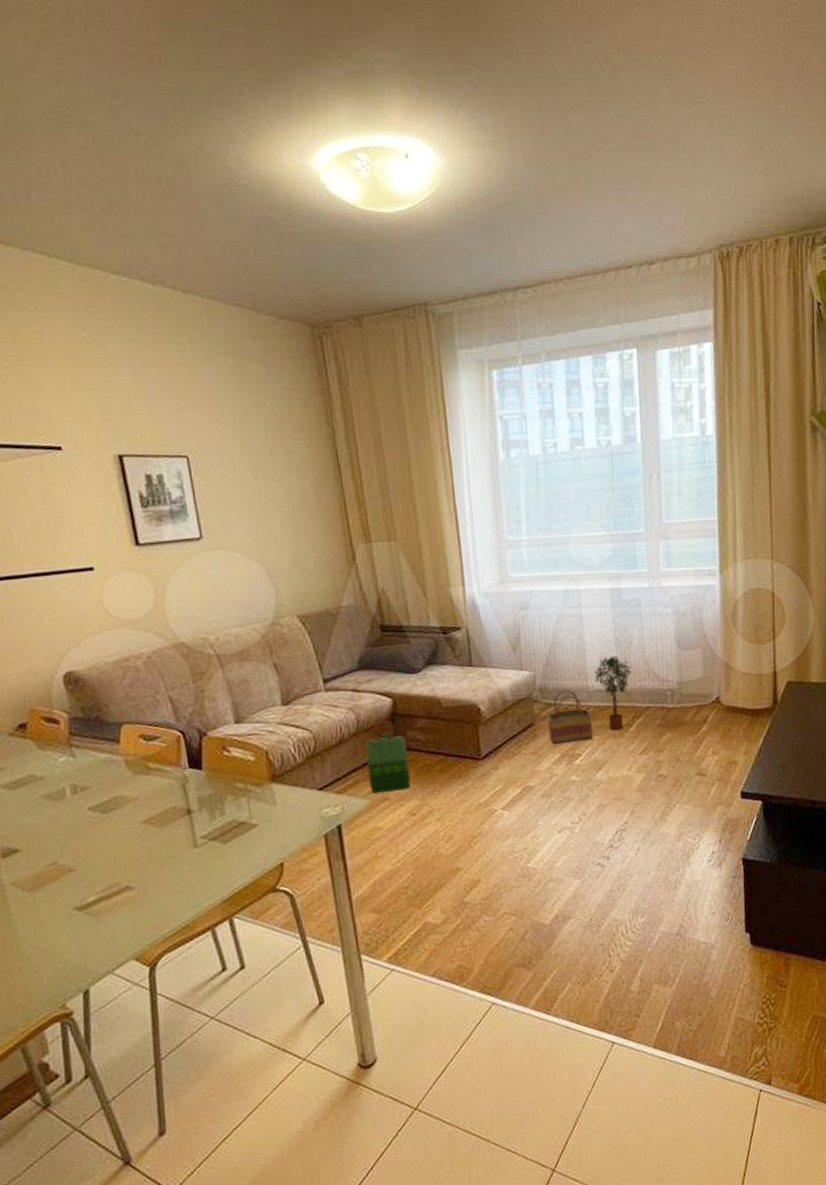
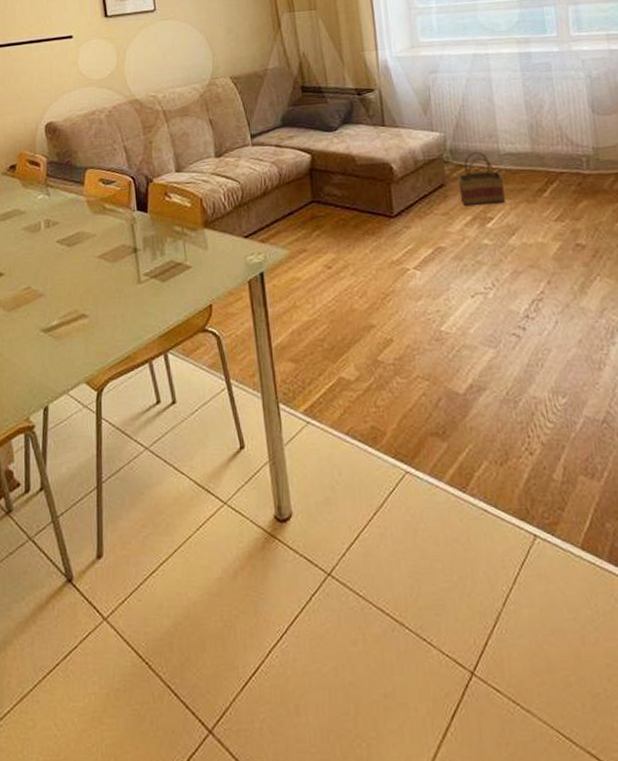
tote bag: present [365,720,411,794] -> none [286,175,327,244]
potted tree: present [593,656,631,731] -> none [504,119,543,196]

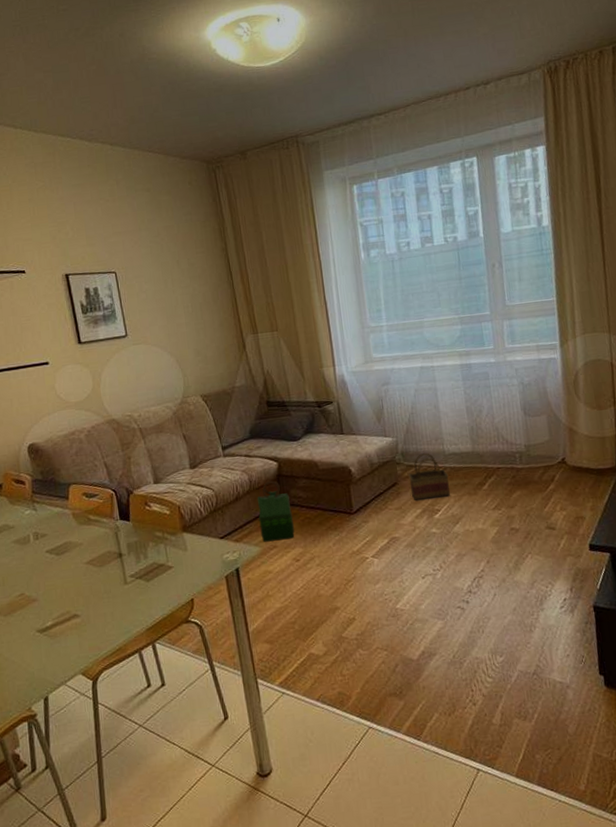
tote bag: none [286,175,327,244] -> present [256,480,295,542]

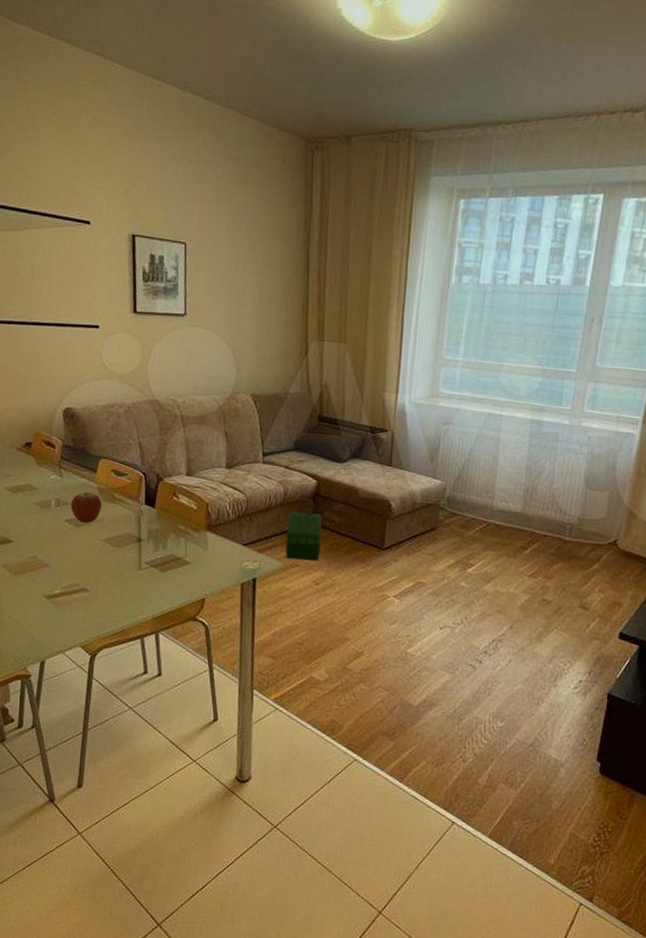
fruit: none [48,519,79,551] -> present [71,491,102,523]
basket: present [408,452,450,500] -> none [448,503,491,553]

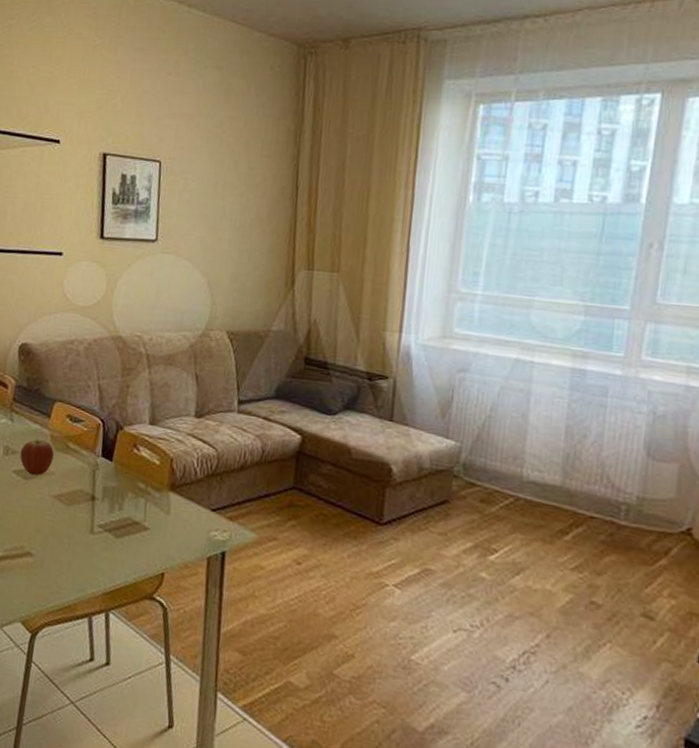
tote bag: present [285,498,322,561] -> none [260,456,307,535]

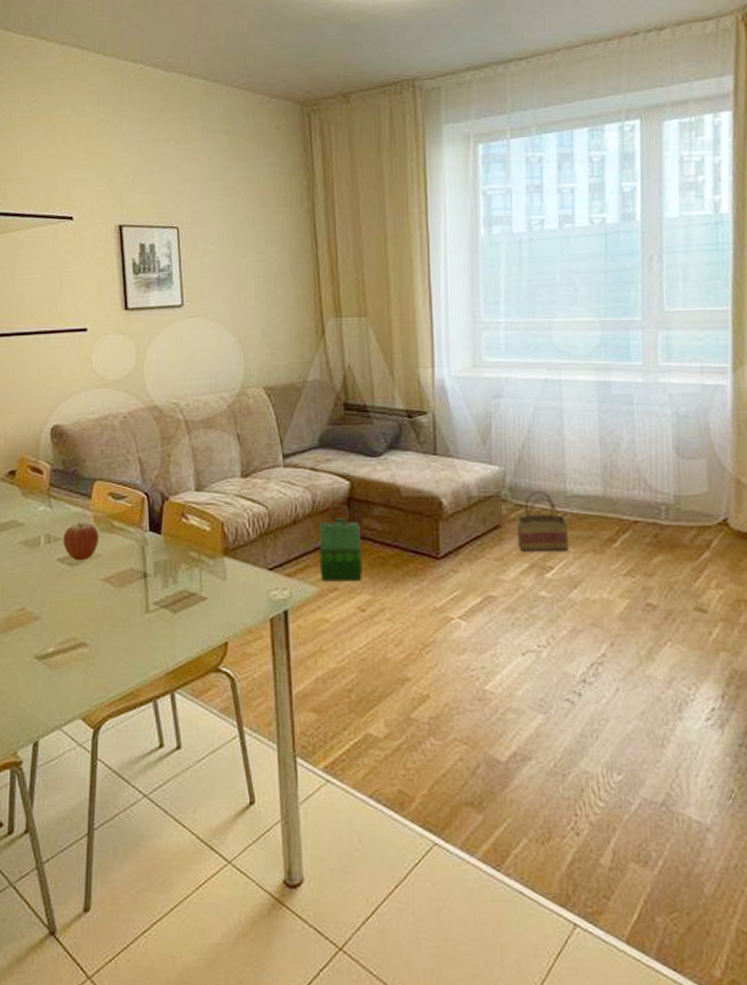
tote bag: none [260,456,307,535] -> present [319,504,362,582]
basket: none [464,471,520,537] -> present [516,491,569,551]

